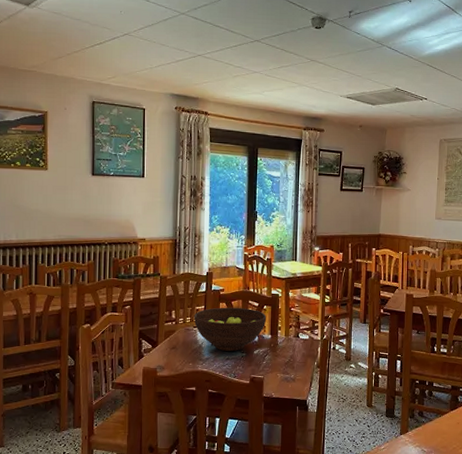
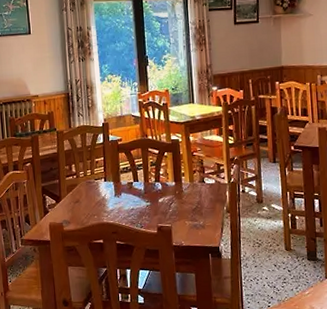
fruit bowl: present [193,307,267,351] -> none [94,156,169,202]

